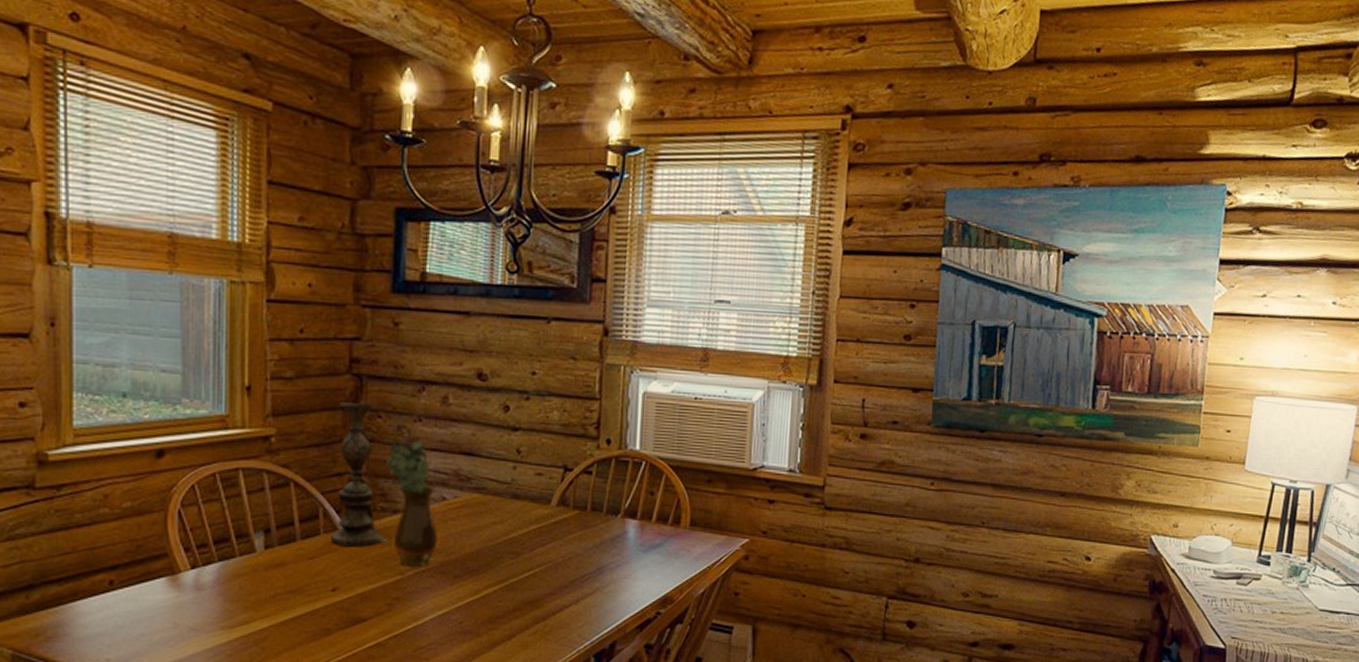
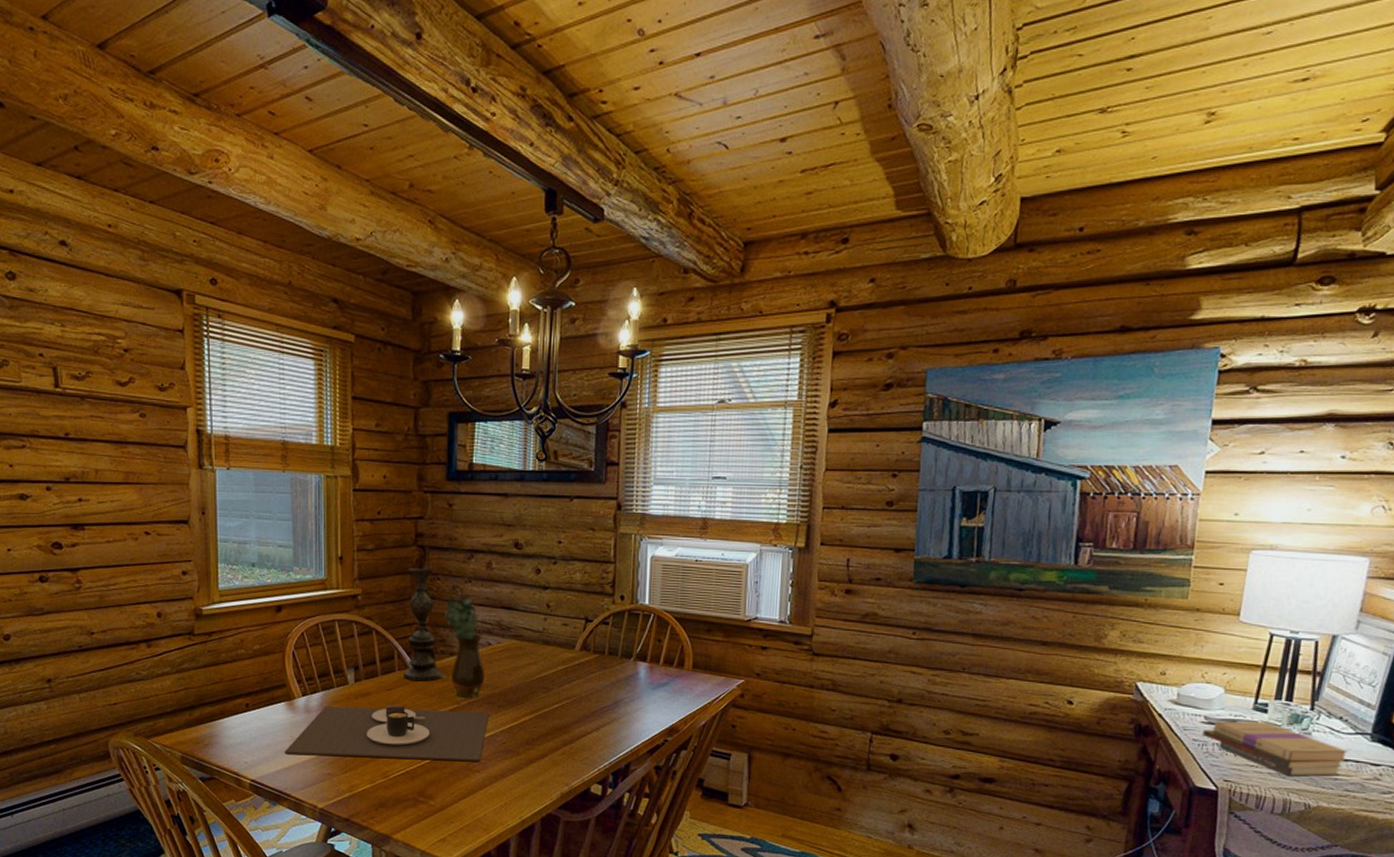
place setting: none [164,578,441,648] -> present [285,705,488,762]
books: none [1211,574,1340,631] -> present [1202,721,1348,777]

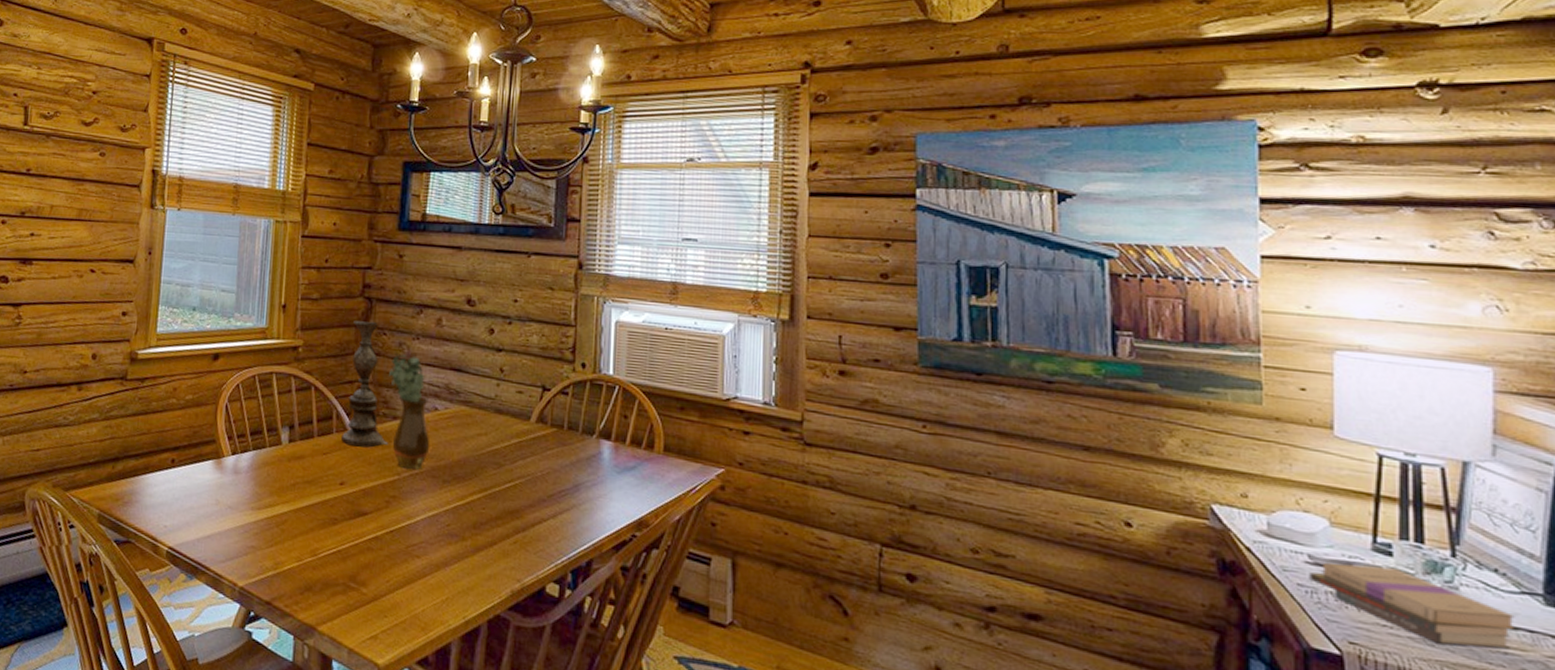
place setting: present [285,705,488,762] -> none [207,468,432,546]

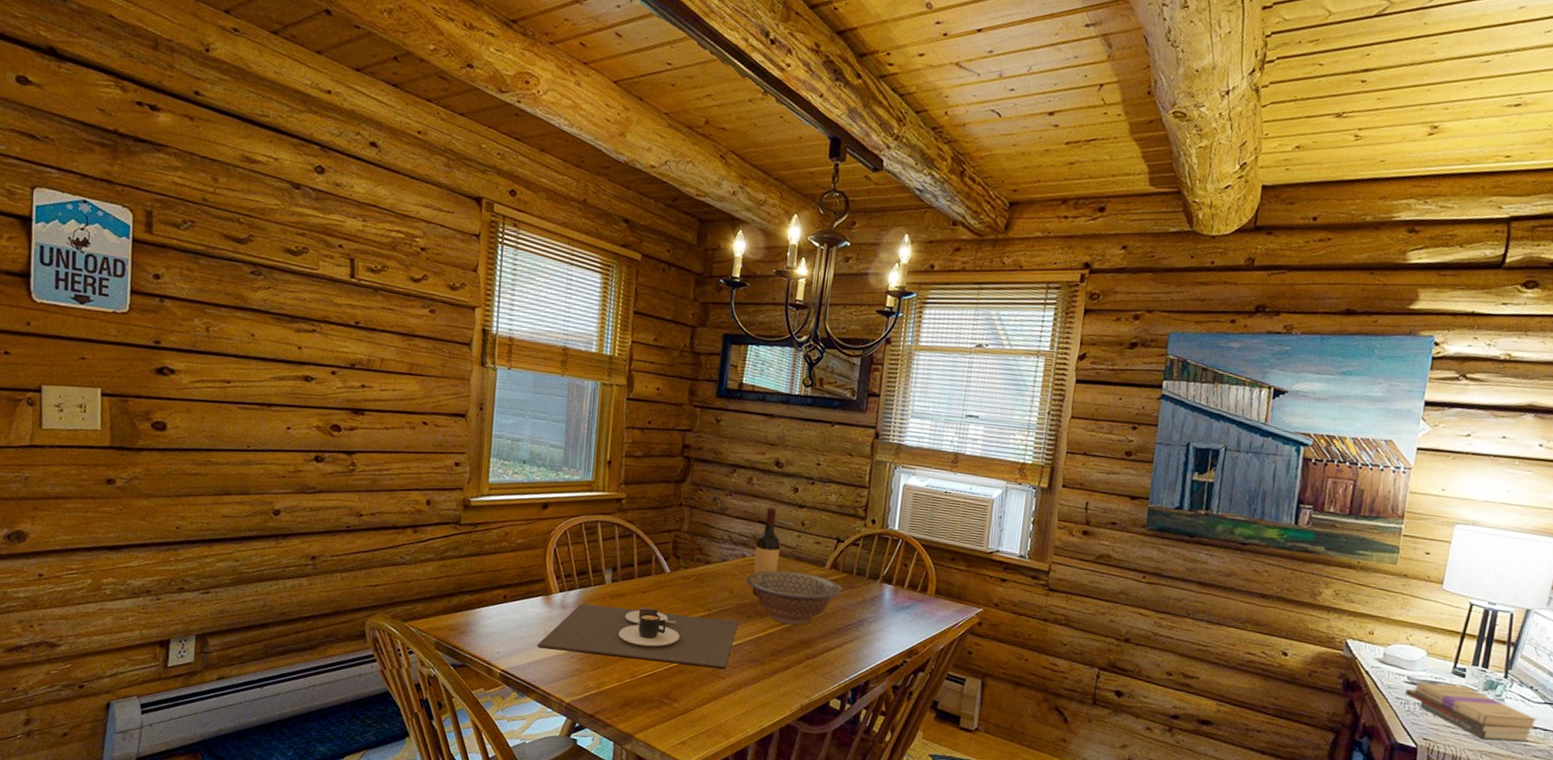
place setting: none [207,468,432,546] -> present [537,604,738,669]
candlestick: present [340,321,388,448] -> none [658,477,700,587]
vase: present [389,350,430,470] -> none [704,504,738,607]
bowl: none [439,425,552,492] -> present [746,570,843,625]
wine bottle: none [447,352,478,457] -> present [752,507,781,596]

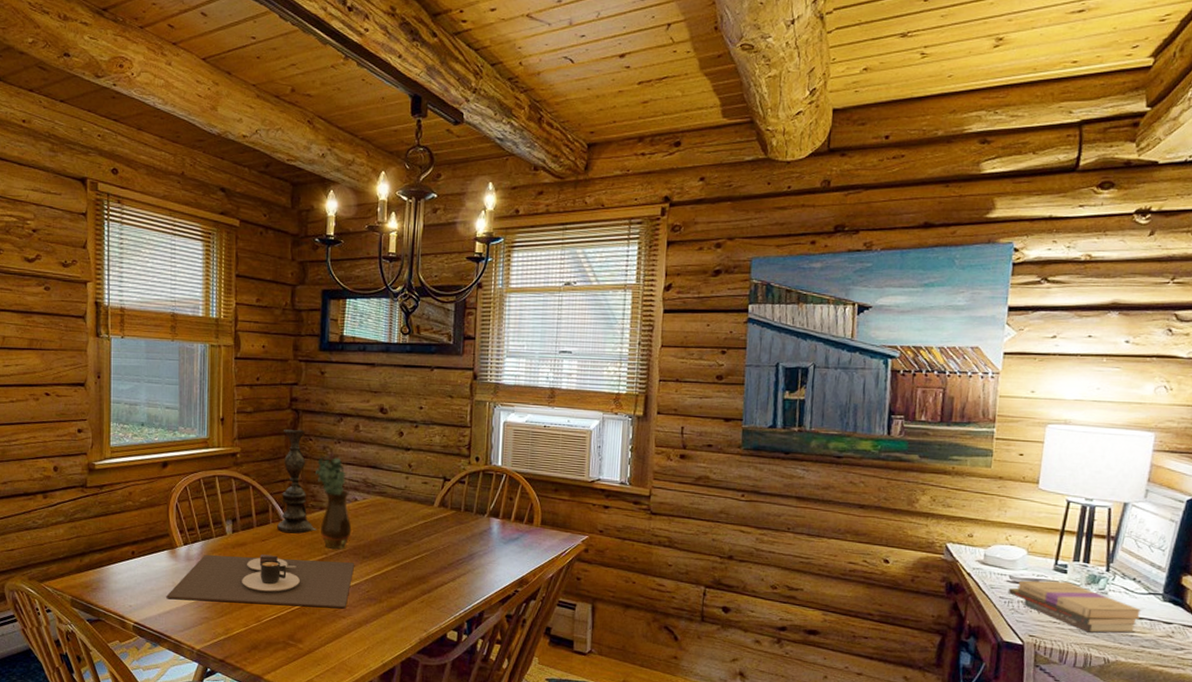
candlestick: none [658,477,700,587] -> present [276,429,316,534]
vase: none [704,504,738,607] -> present [316,453,352,550]
bowl: present [746,570,843,625] -> none [359,511,452,563]
wine bottle: present [752,507,781,596] -> none [366,452,390,537]

